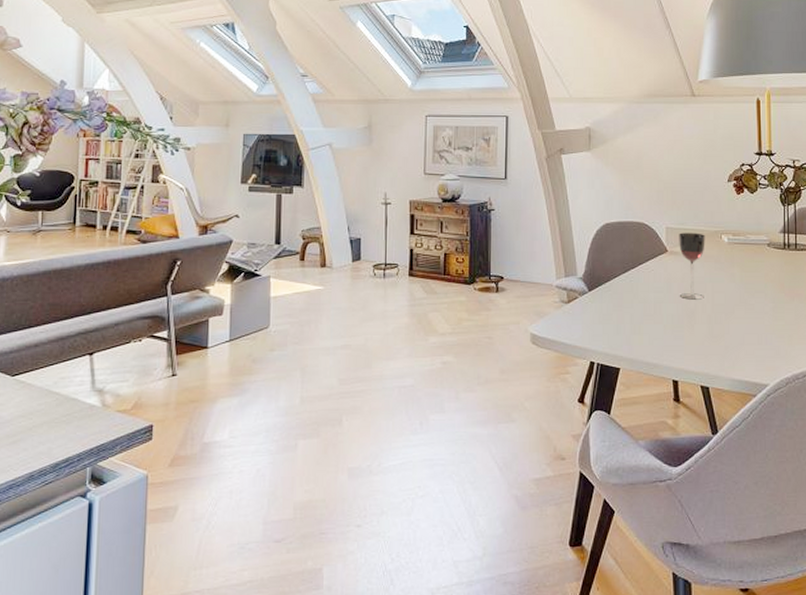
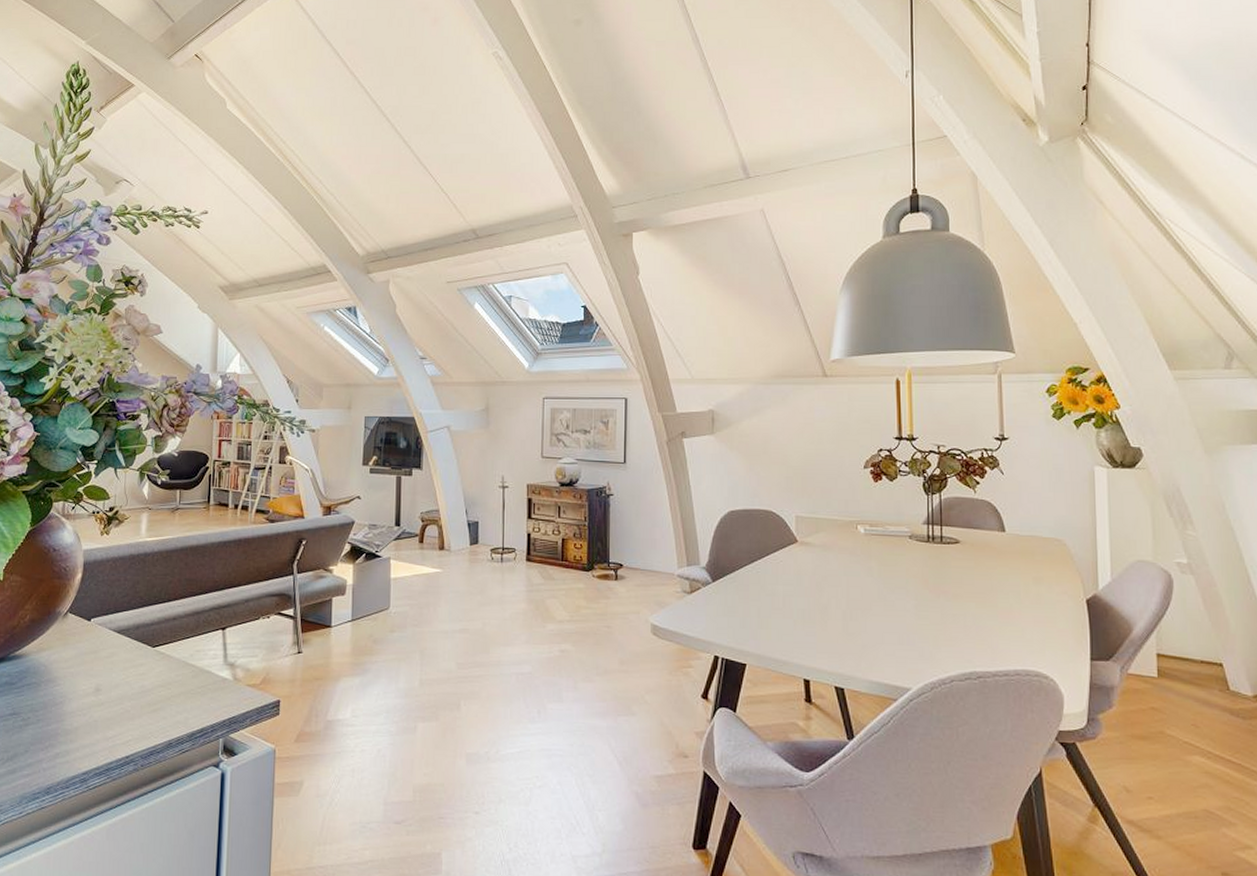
wineglass: present [679,232,705,300] -> none [810,522,839,594]

